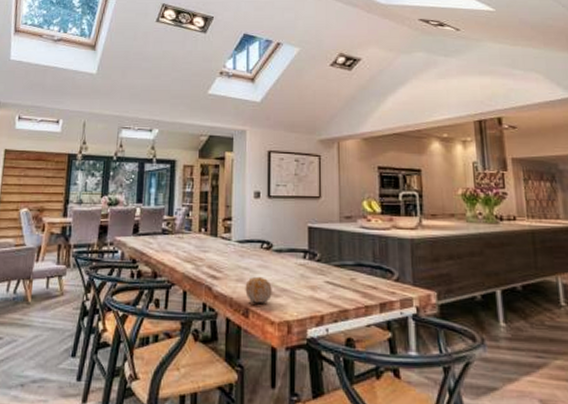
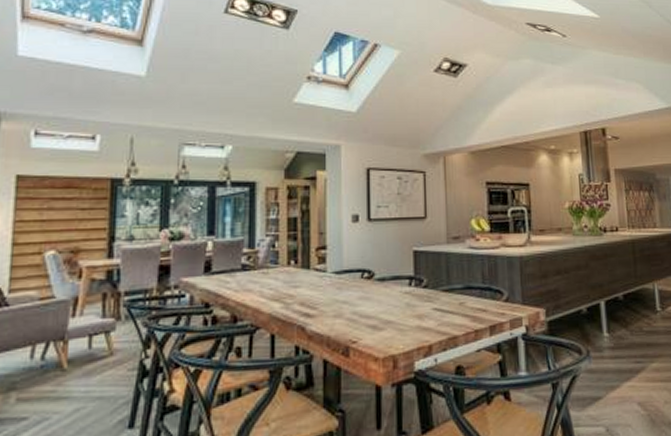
fruit: present [245,276,272,303] -> none [344,309,375,340]

